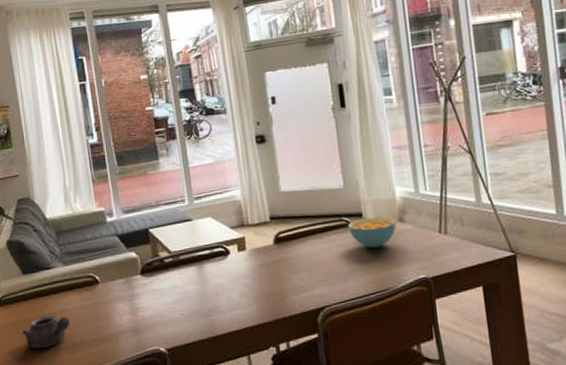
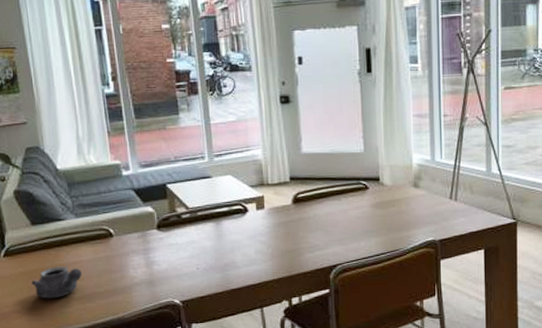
cereal bowl: present [347,217,397,249] -> none [364,181,411,212]

